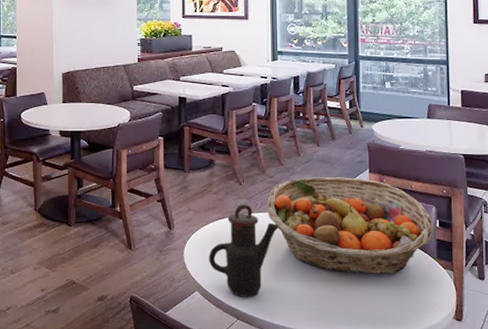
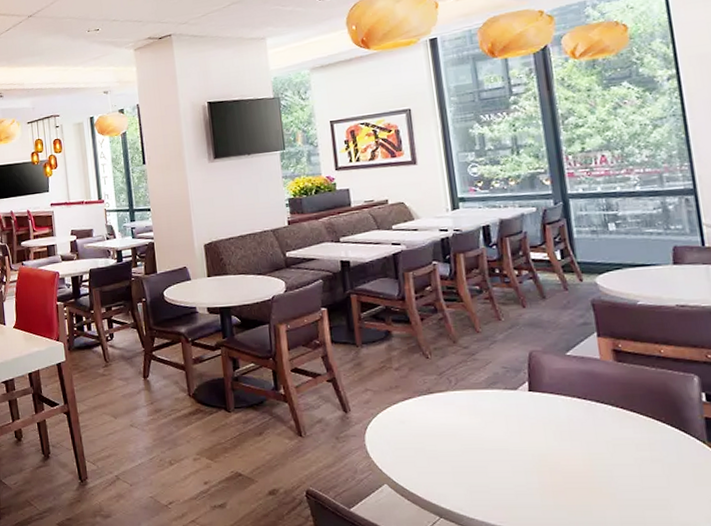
teapot: present [209,203,280,297] -> none [396,380,484,491]
fruit basket: present [267,177,434,275] -> none [463,343,700,464]

